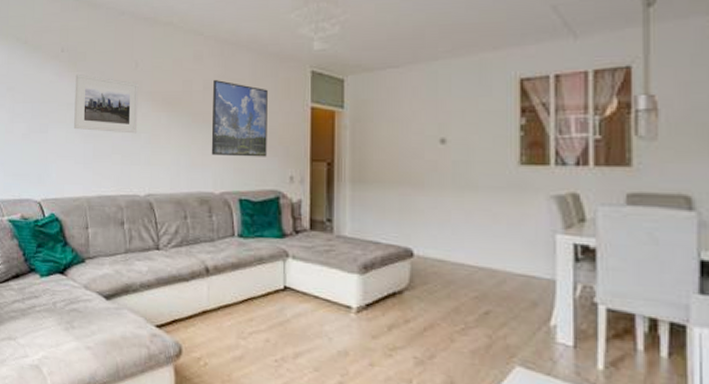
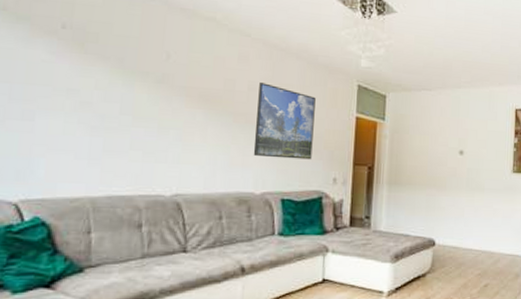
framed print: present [74,73,139,134] -> none [76,56,170,130]

